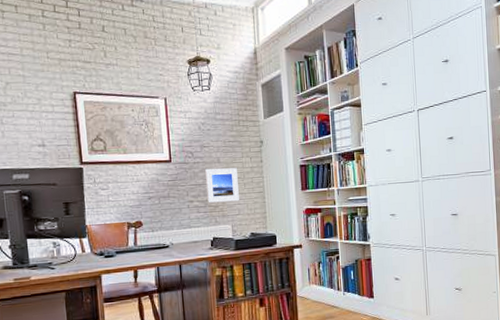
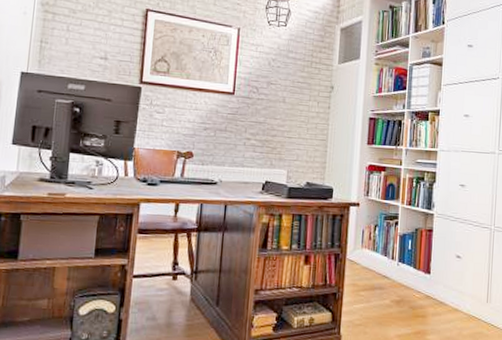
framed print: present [205,168,239,203] -> none [266,106,302,146]

